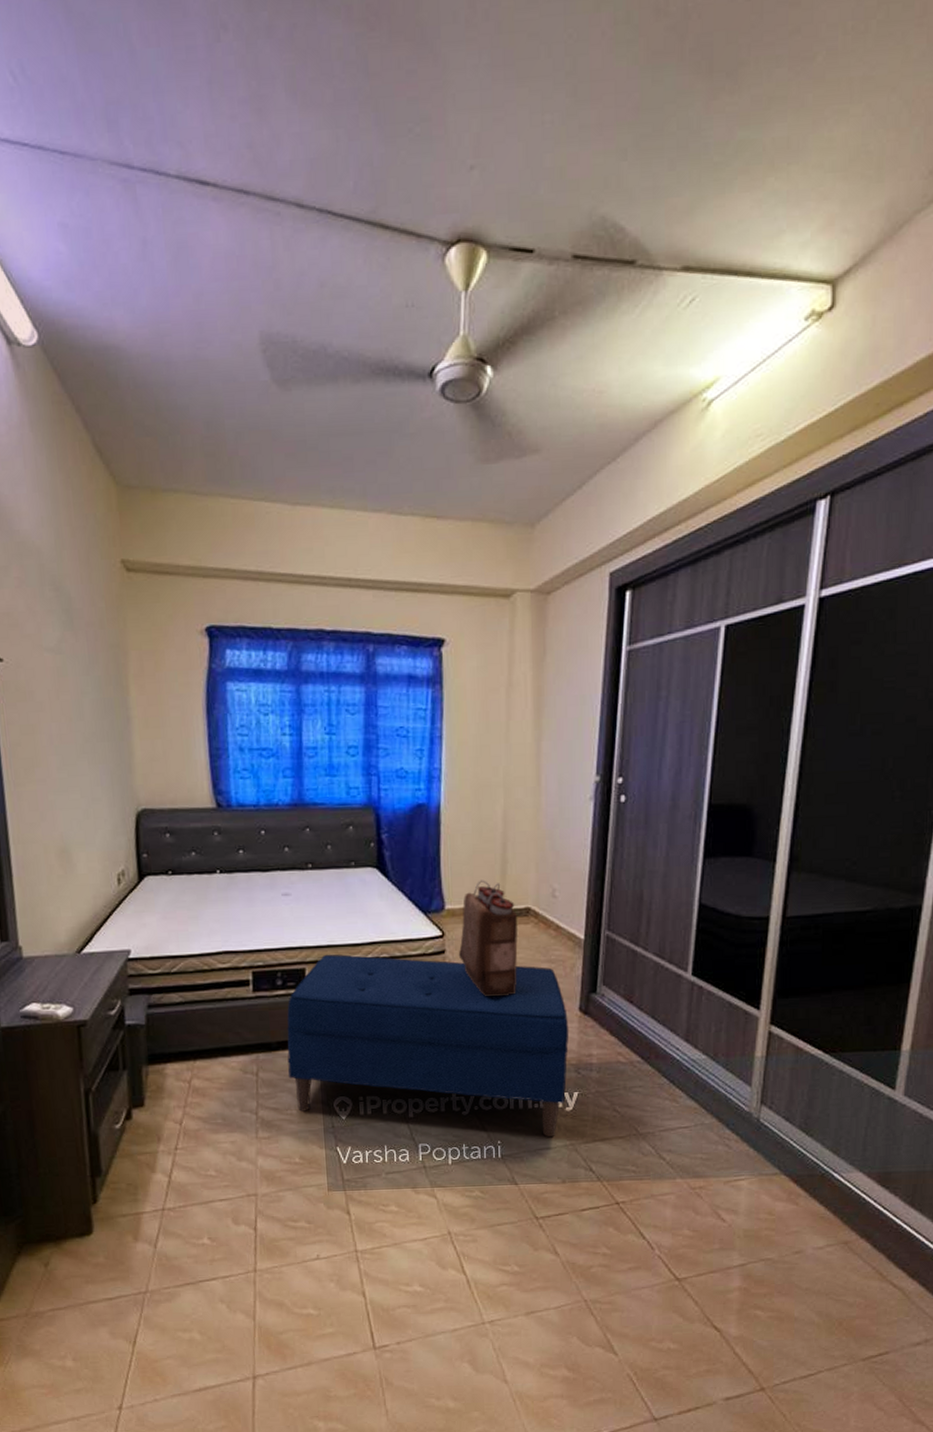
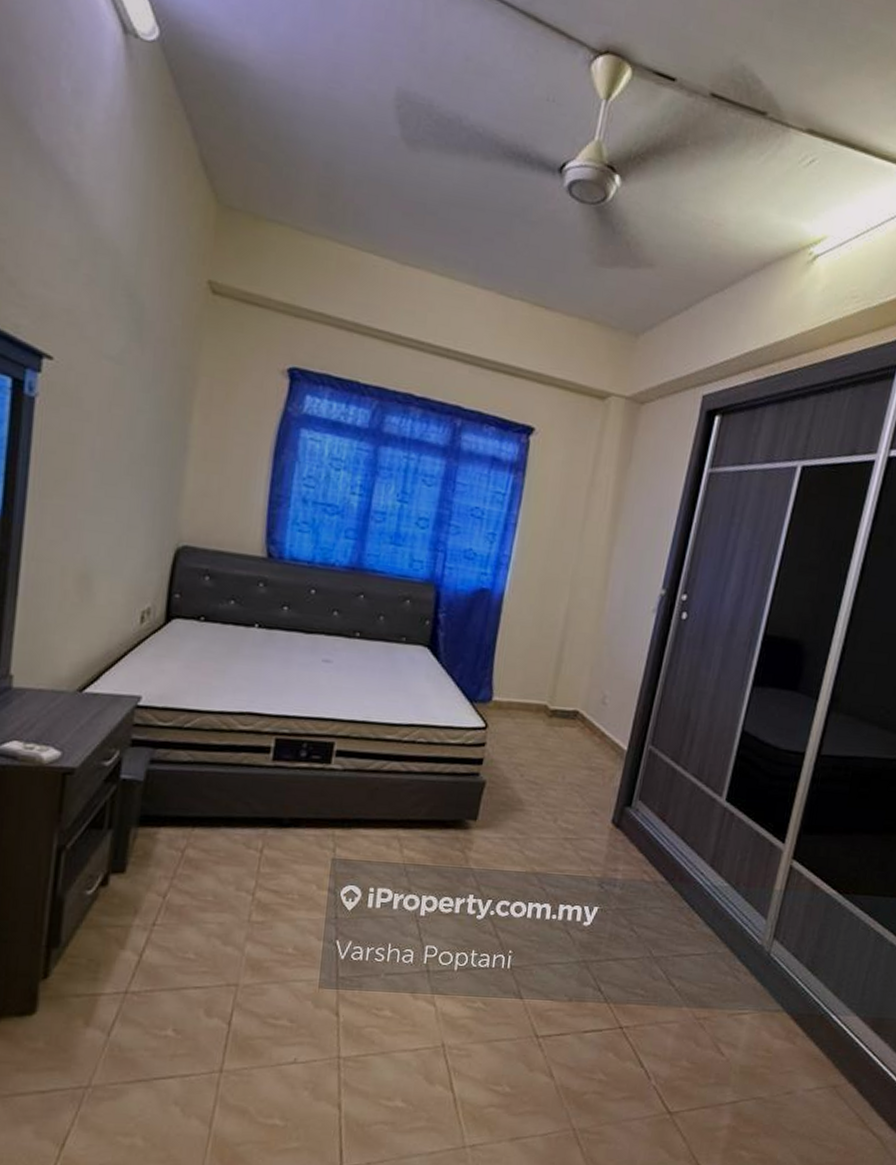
bench: present [287,954,569,1138] -> none [296,730,600,952]
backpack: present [458,880,518,996] -> none [498,675,565,798]

